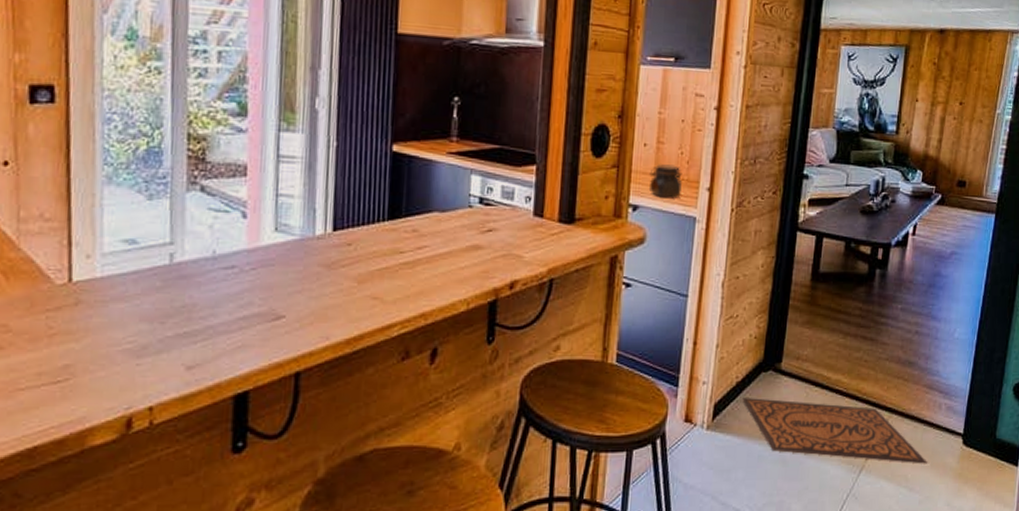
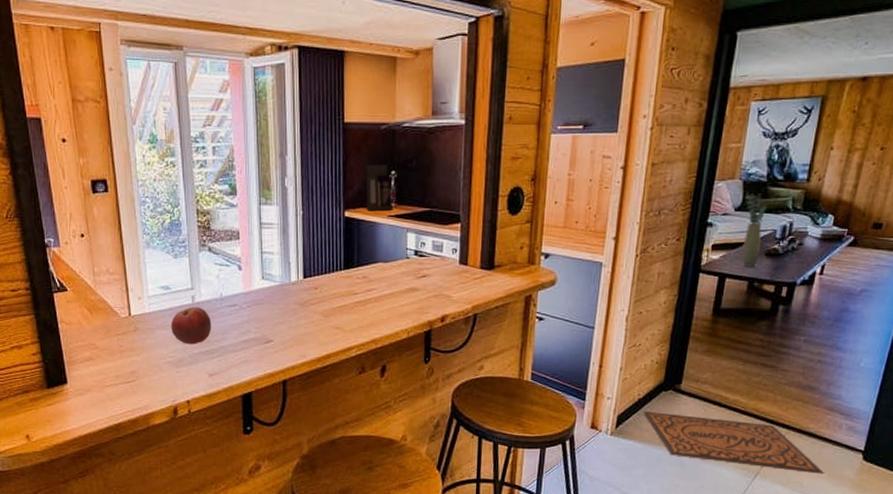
fruit: none [132,269,197,324] -> present [170,307,212,345]
coffee maker: none [420,86,458,147] -> present [365,163,395,212]
jar: present [648,164,682,198] -> none [559,218,590,247]
vase: none [839,142,860,227] -> present [742,192,767,268]

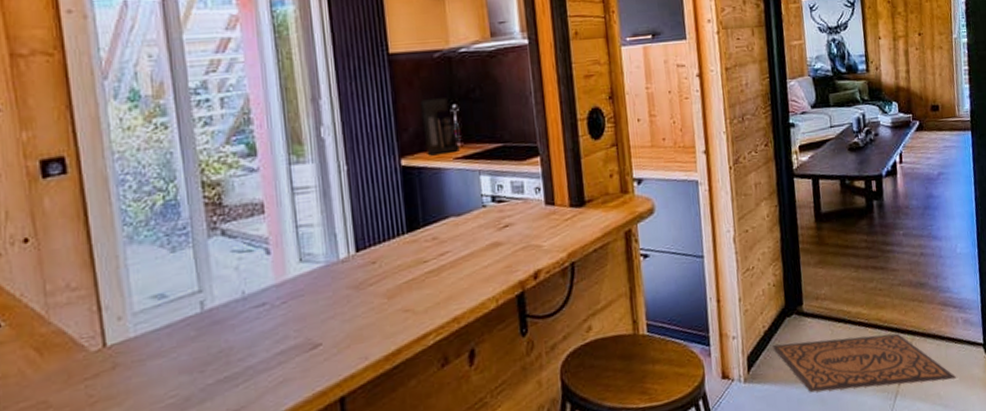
fruit: present [170,307,212,345] -> none [169,315,233,374]
vase: present [742,192,767,268] -> none [817,88,843,166]

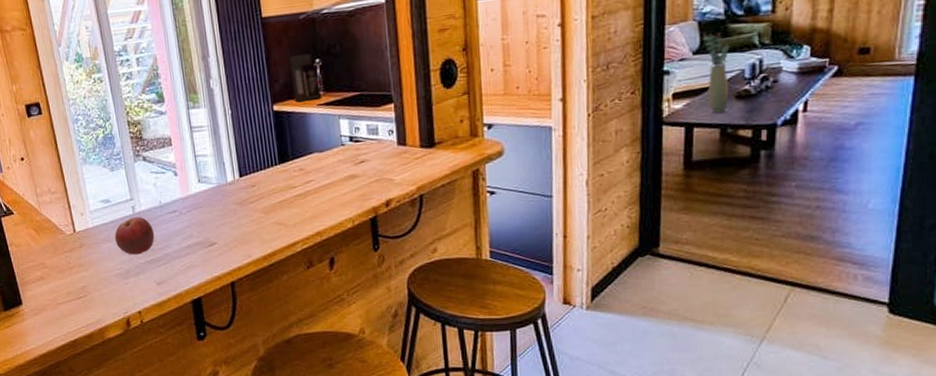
fruit: none [169,315,233,374] -> present [114,217,155,255]
doormat: present [772,333,957,393] -> none [620,280,845,334]
vase: none [817,88,843,166] -> present [703,33,730,114]

